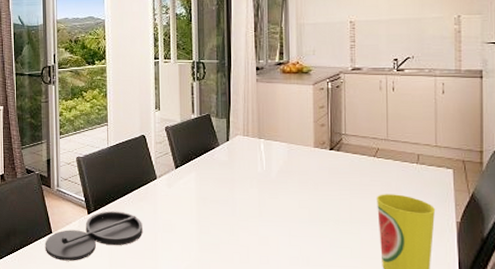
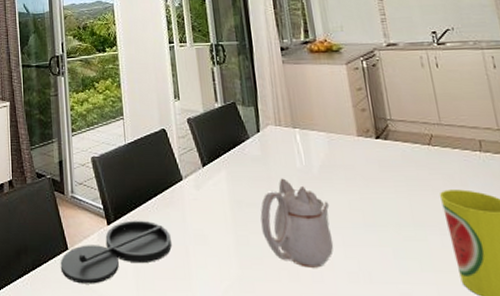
teapot: none [222,180,282,253] -> present [260,178,334,268]

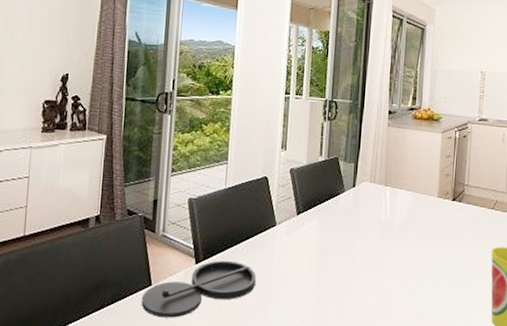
teapot: present [260,178,334,268] -> none [340,229,402,307]

